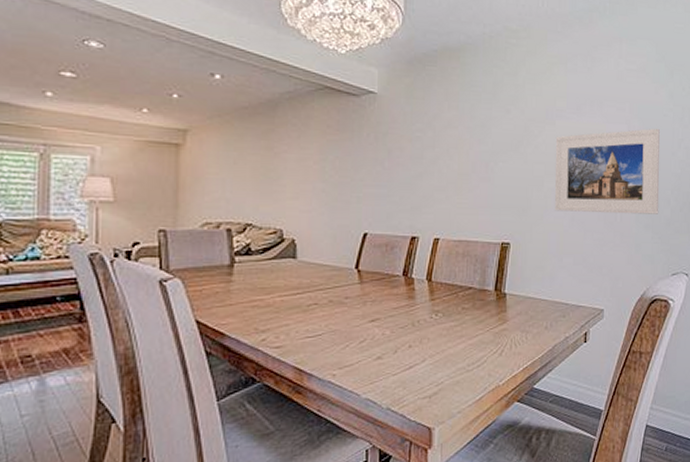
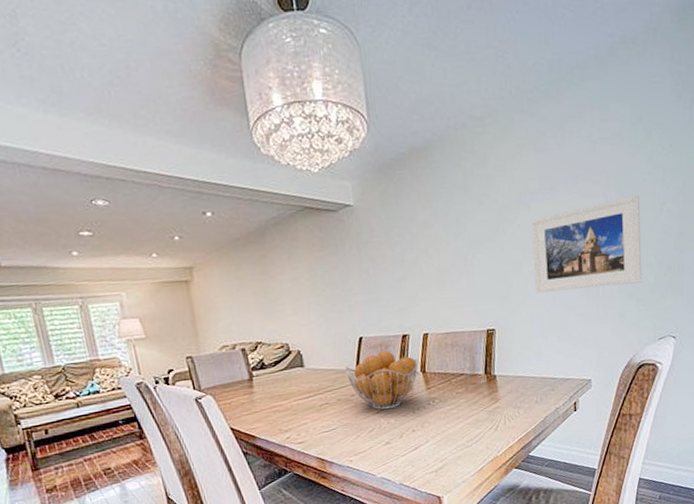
fruit basket: none [342,252,425,319] -> present [344,351,419,410]

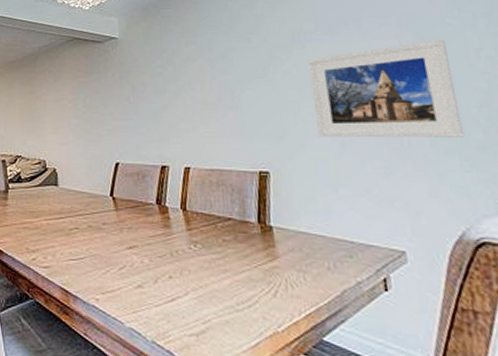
fruit basket: present [344,351,419,410] -> none [98,181,178,246]

